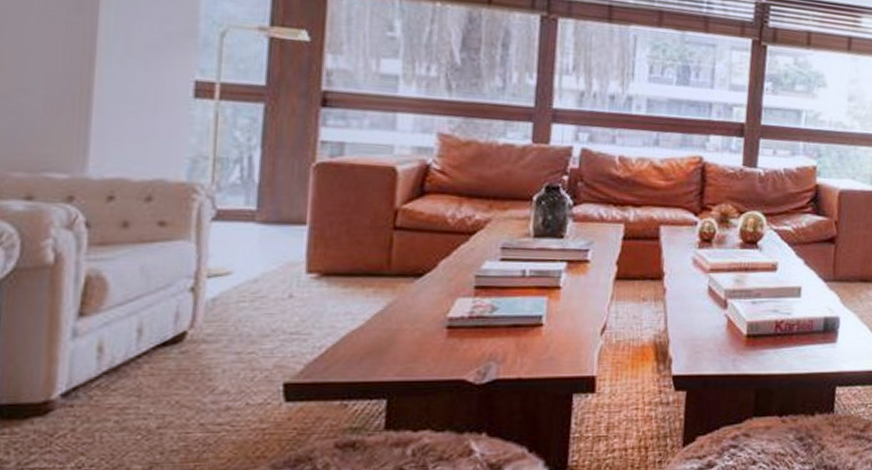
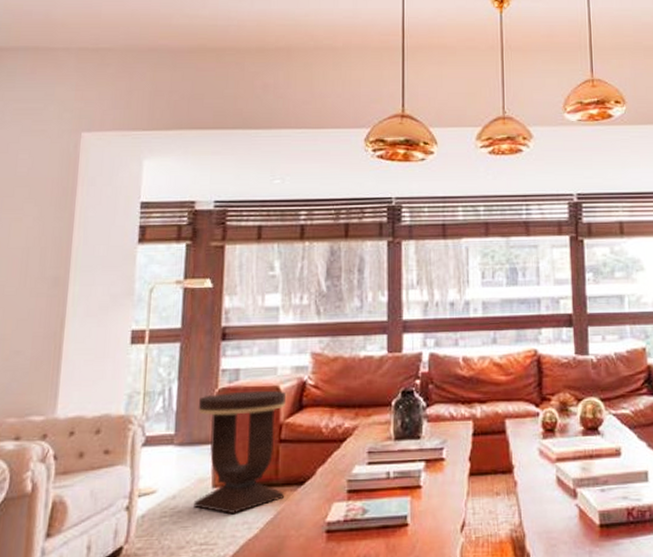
side table: none [280,167,404,304] -> present [193,390,286,515]

